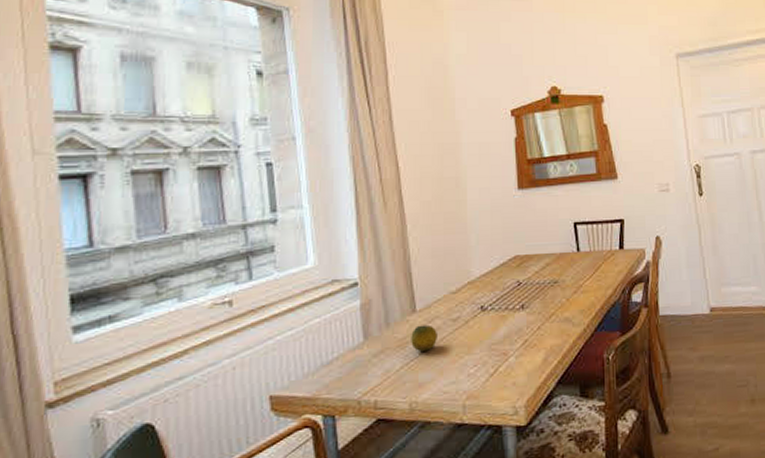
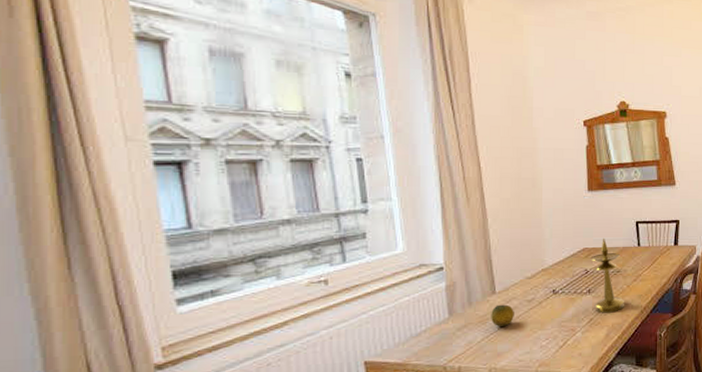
candlestick: none [523,242,565,333] -> present [590,237,625,313]

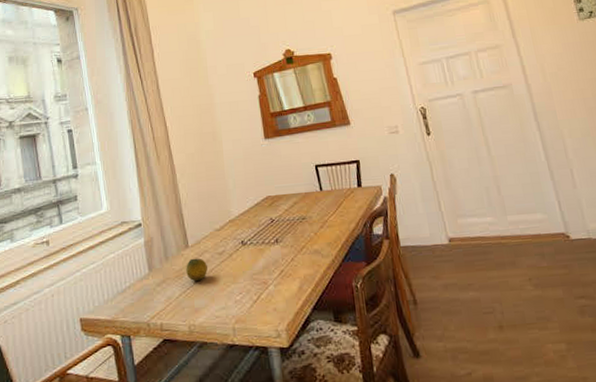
candlestick: present [590,237,625,313] -> none [274,184,315,264]

